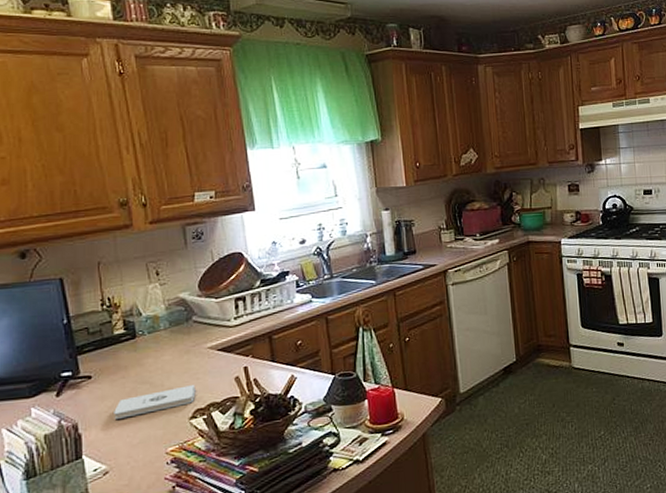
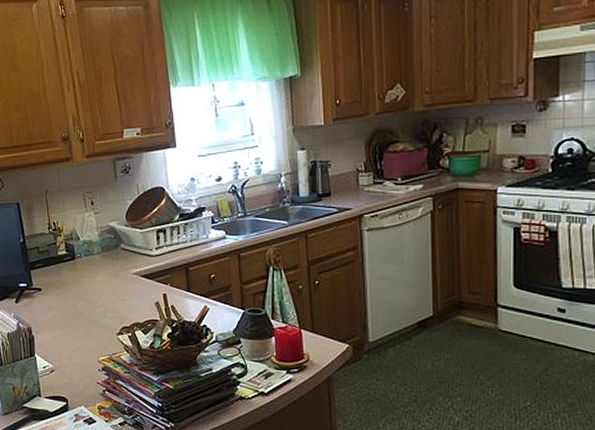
notepad: present [114,385,196,419] -> none [58,305,122,327]

